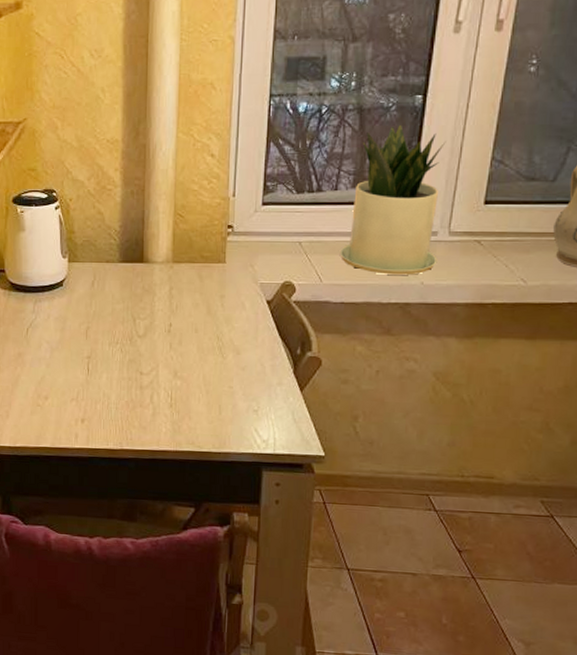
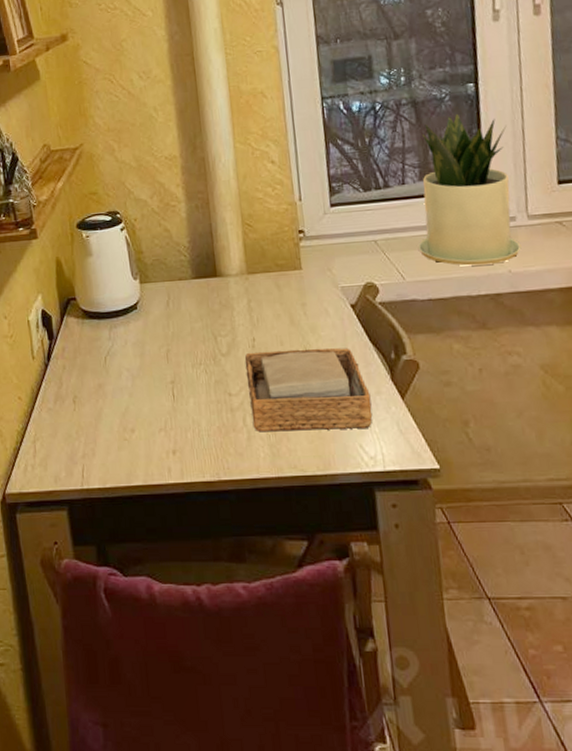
napkin holder: none [159,336,272,414] -> present [244,348,373,432]

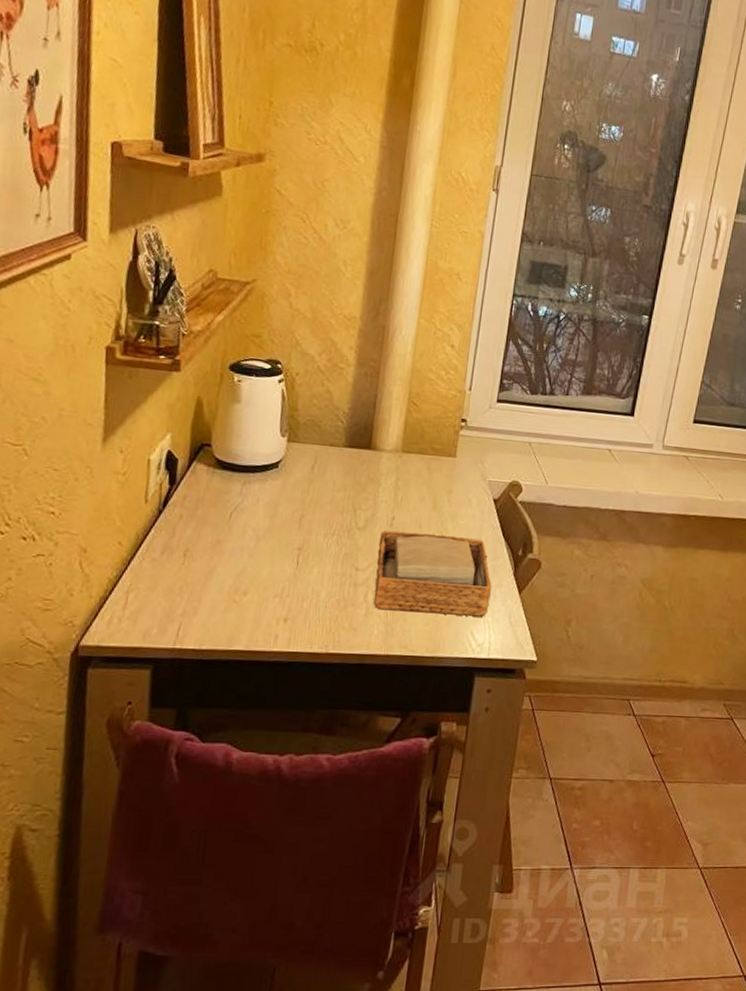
planter: present [417,113,522,266] -> none [565,340,666,484]

